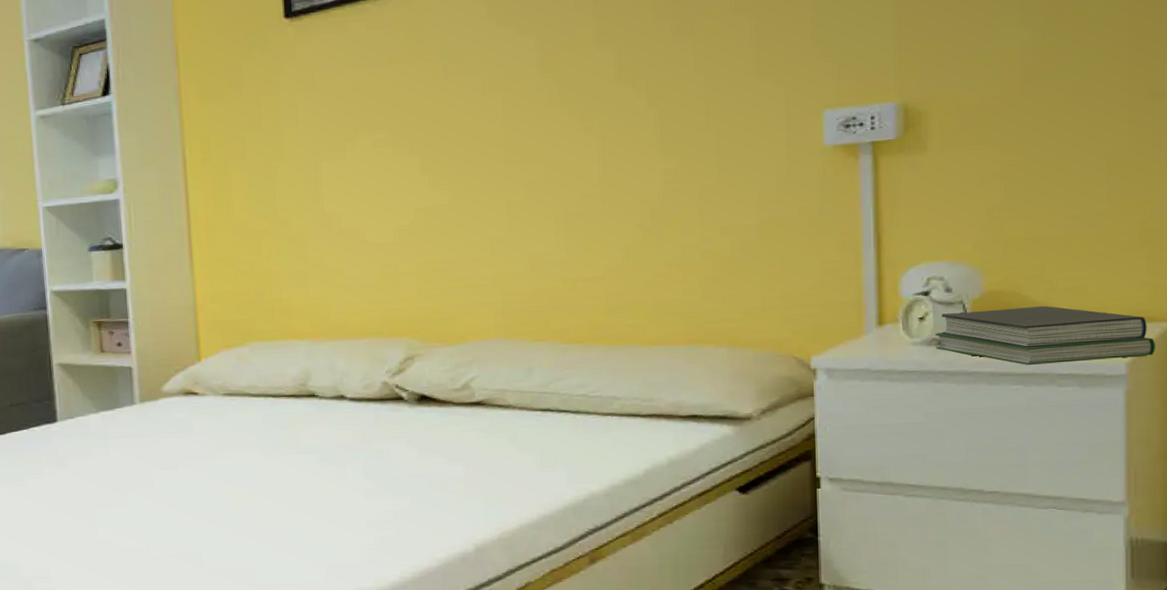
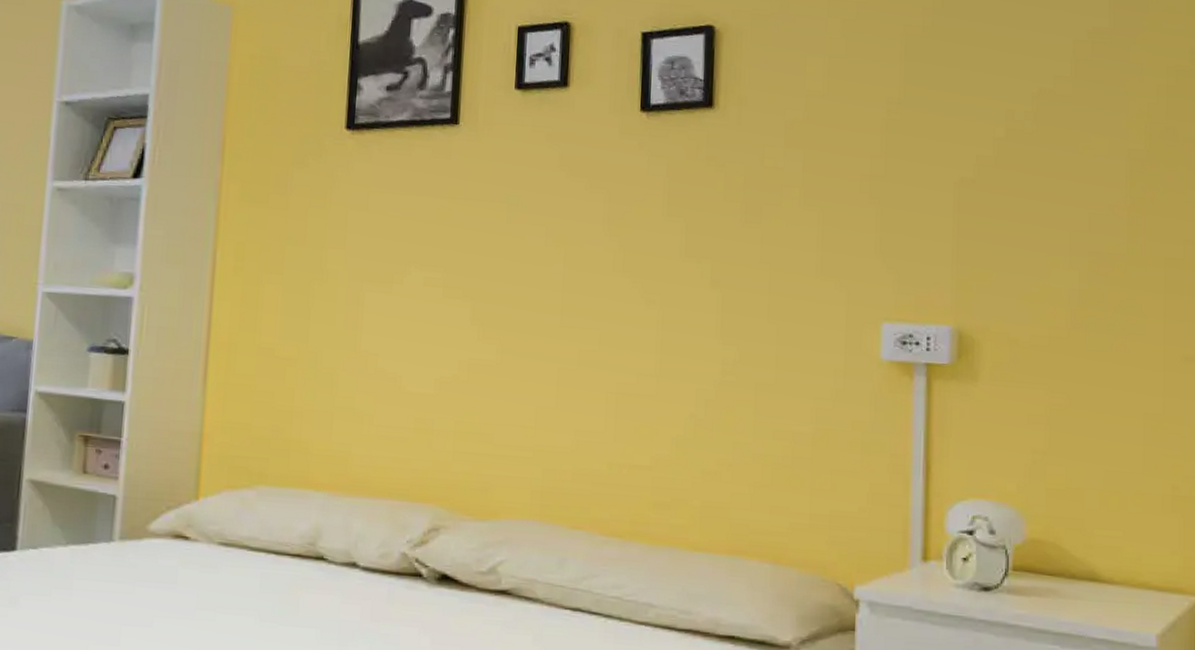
book: present [935,306,1156,366] -> none [977,557,1185,630]

